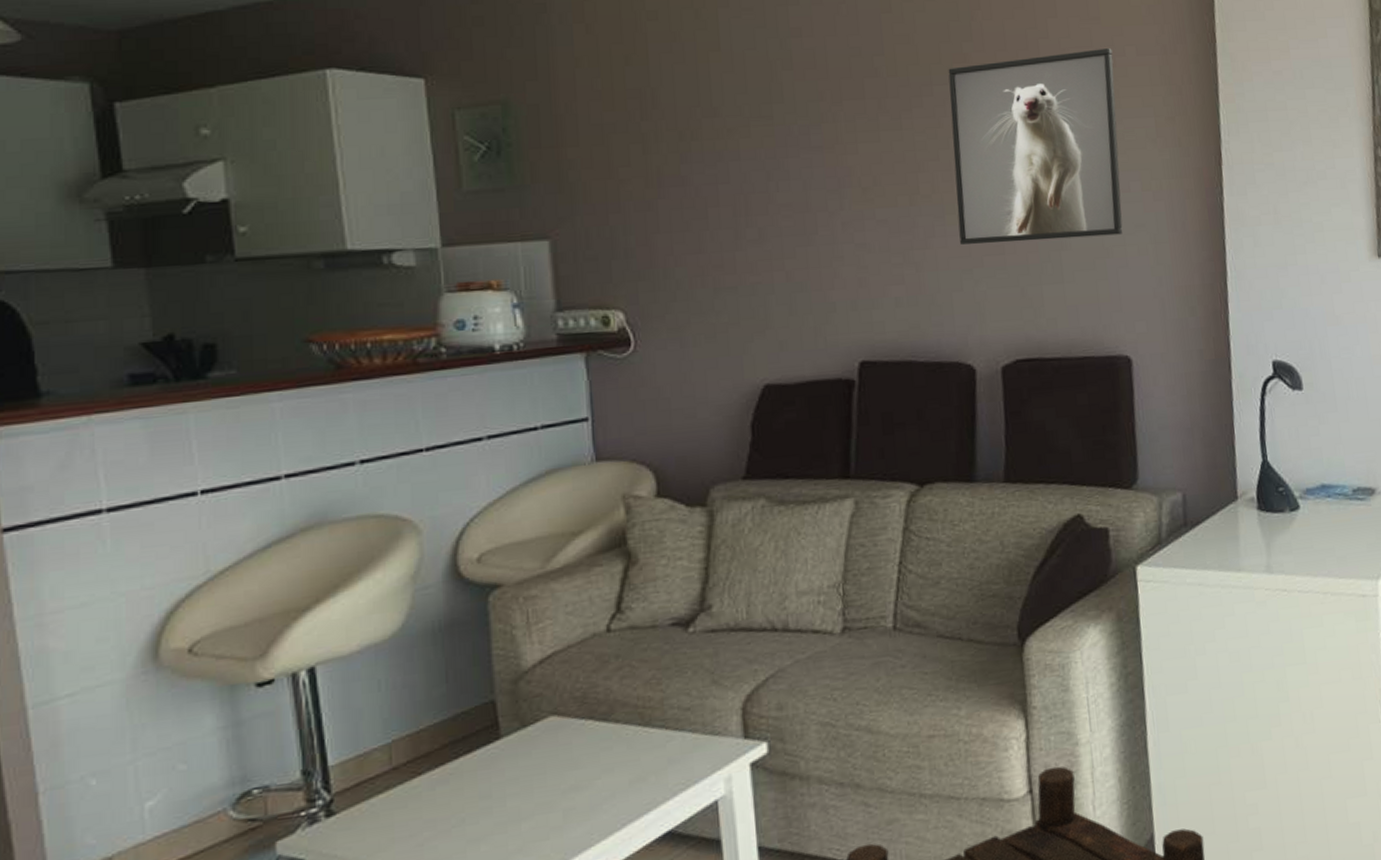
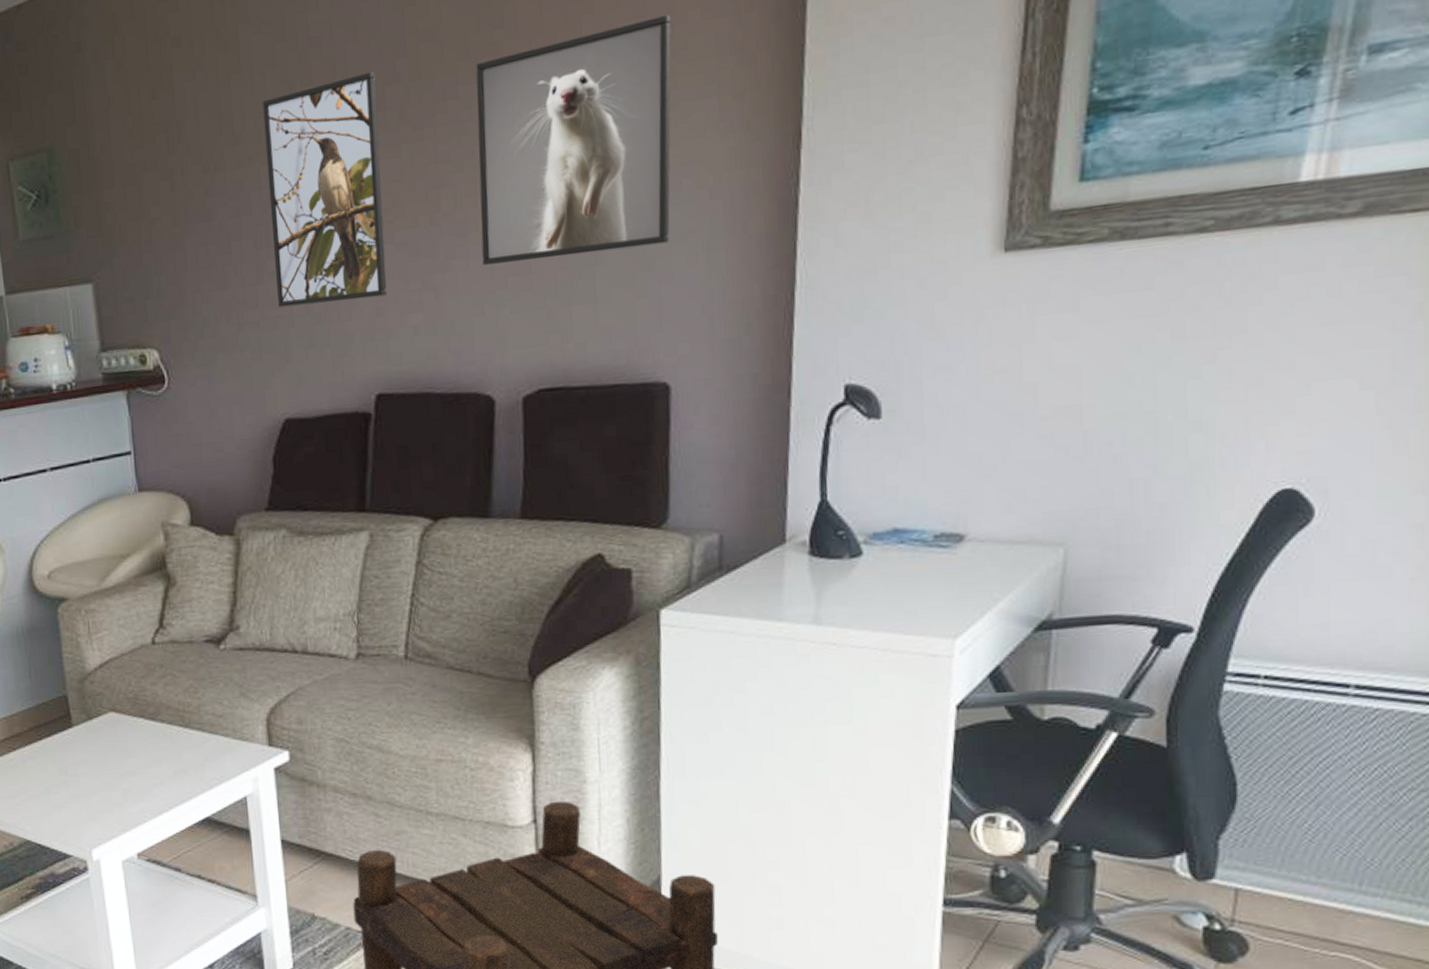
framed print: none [742,64,869,274] -> present [262,71,387,308]

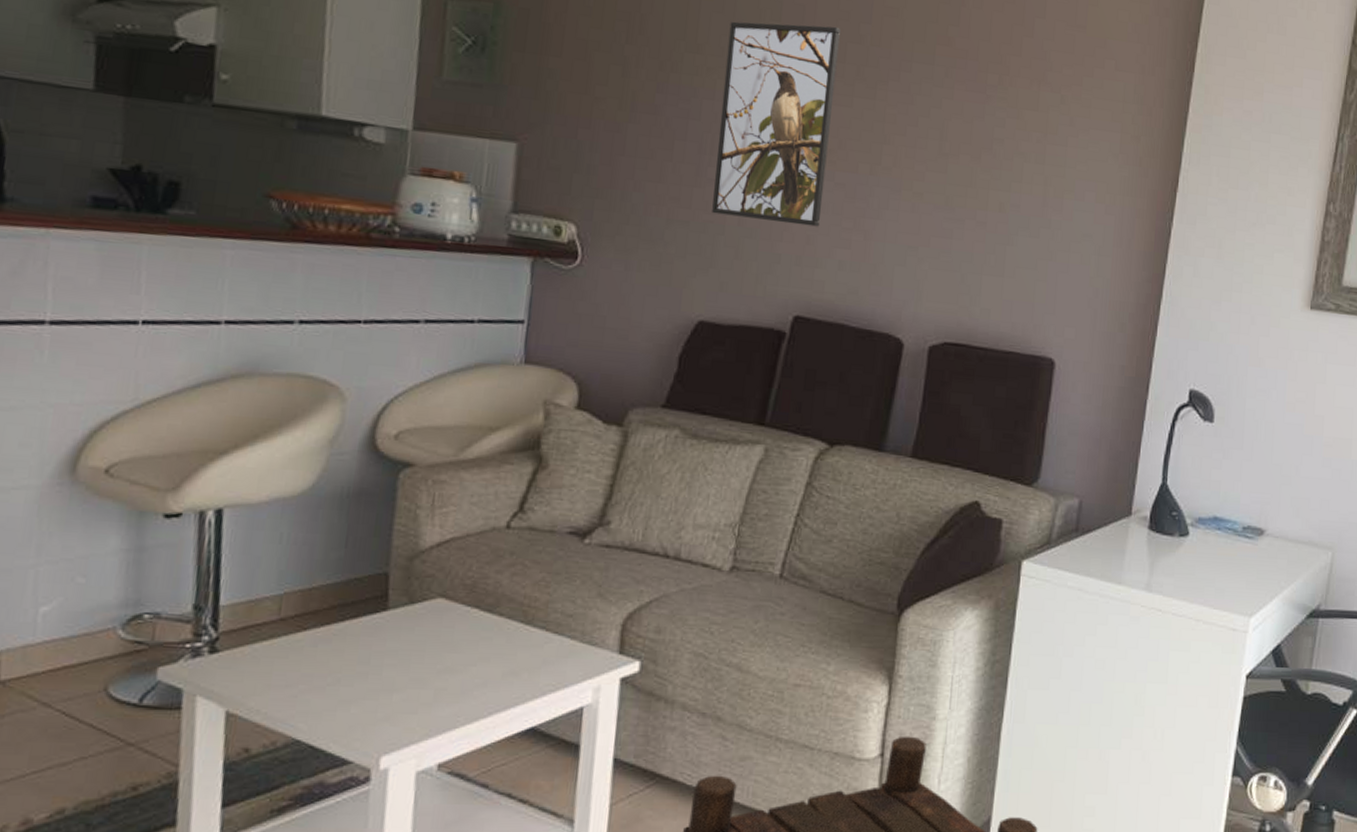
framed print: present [476,15,672,265] -> none [911,48,1092,241]

